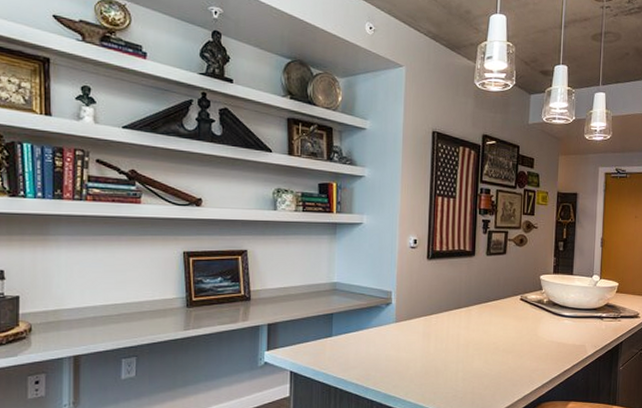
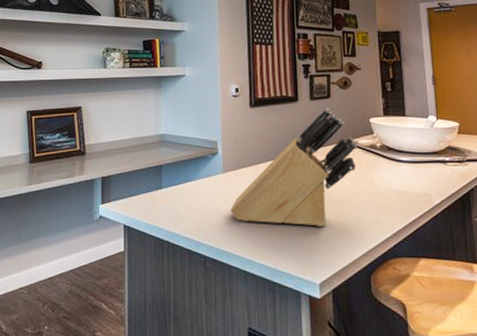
knife block: none [400,264,526,374] -> present [230,108,358,227]

